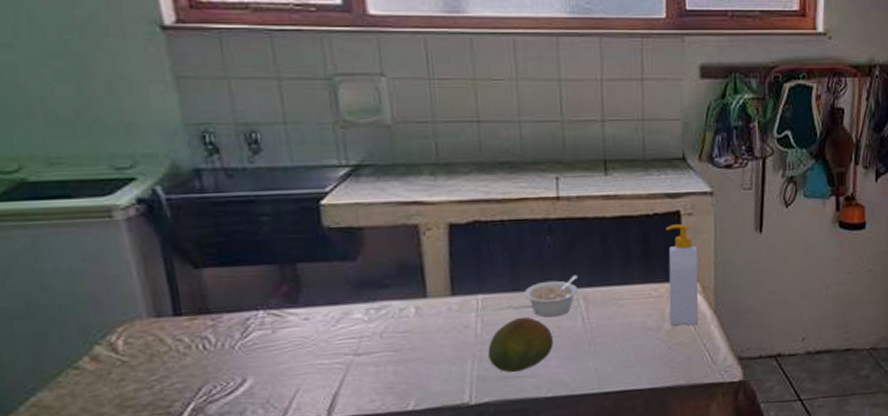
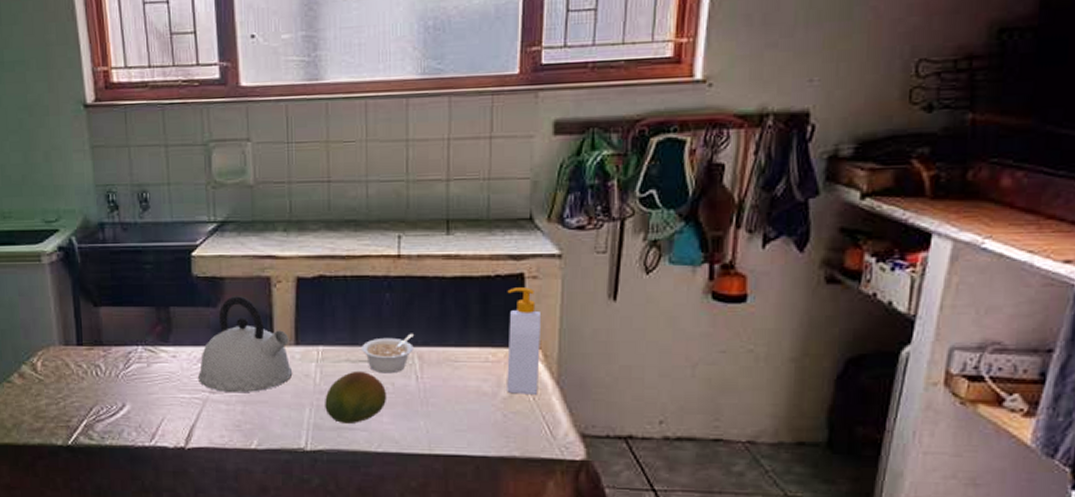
kettle: none [338,247,451,353] -> present [198,296,293,393]

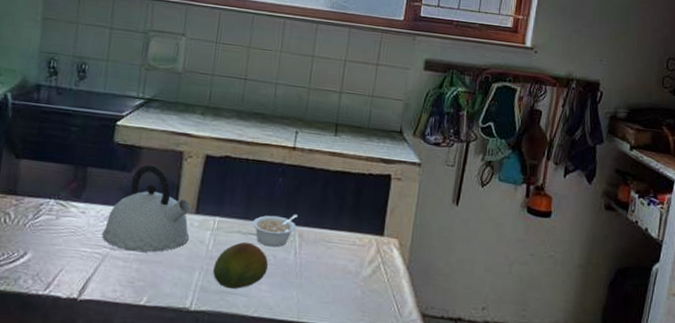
soap bottle: present [507,287,542,394] -> none [367,185,401,276]

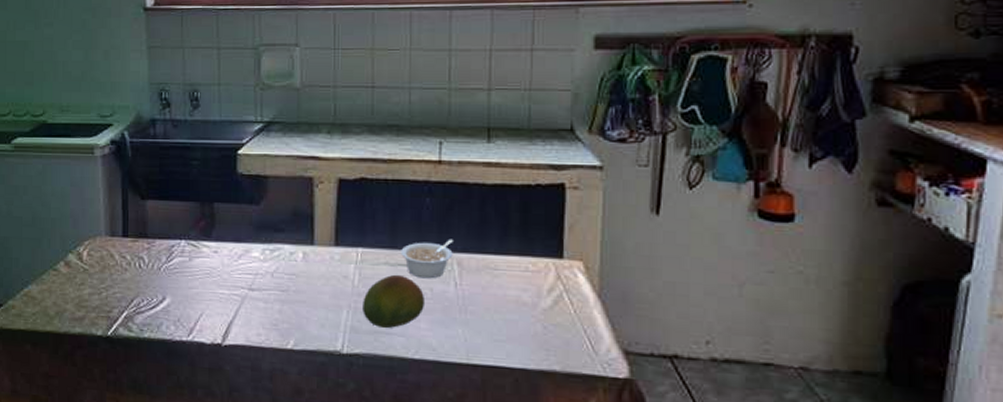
kettle: present [102,164,191,252] -> none [238,195,332,292]

